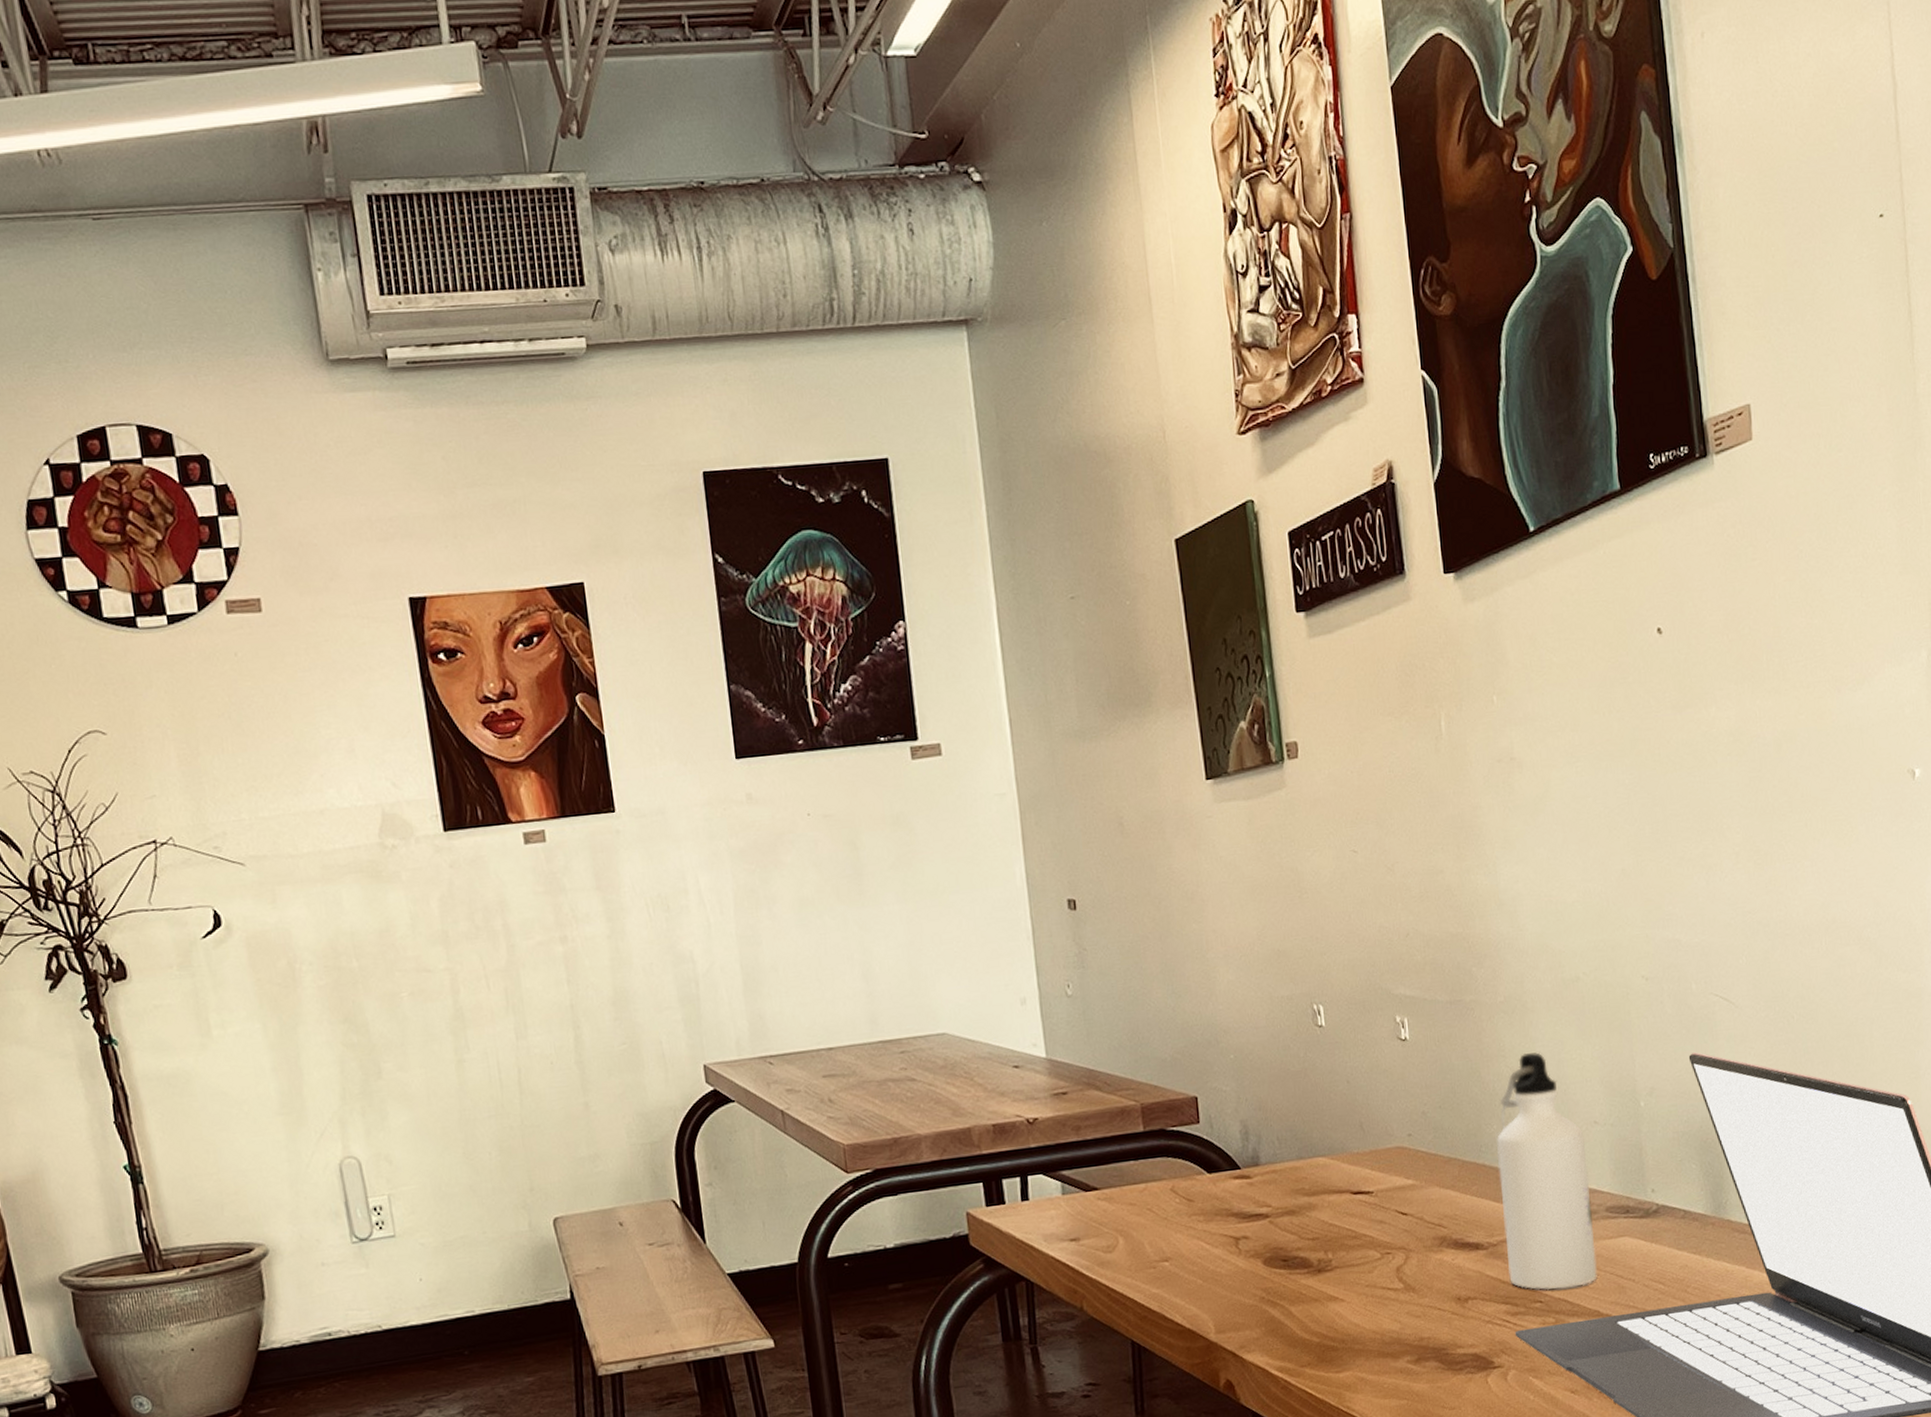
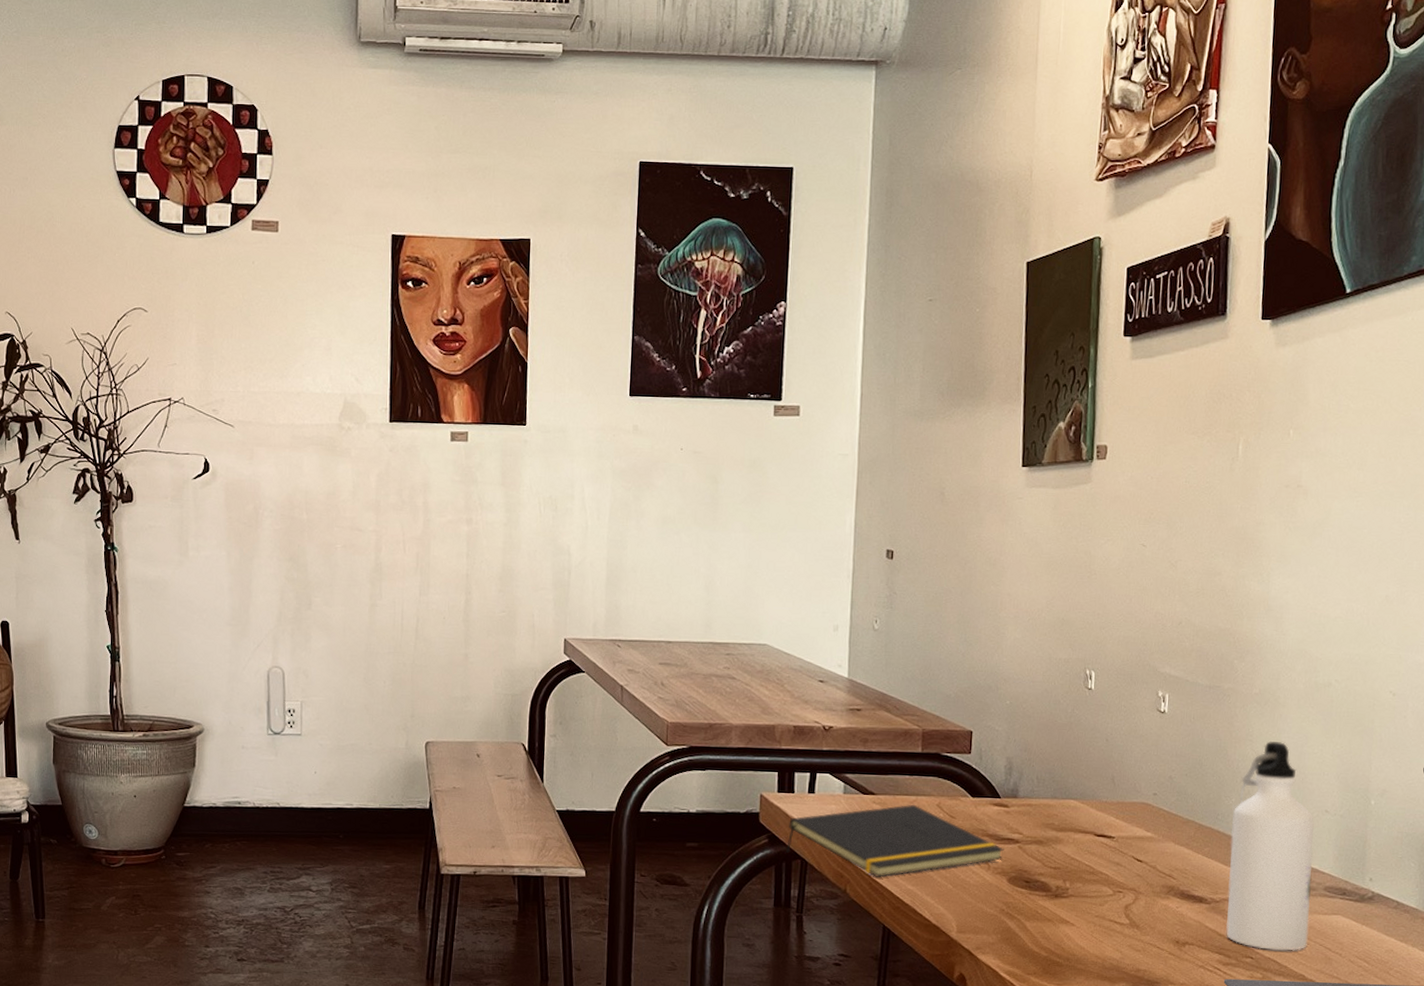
notepad: none [1004,1193,1254,1286] -> present [785,804,1004,878]

